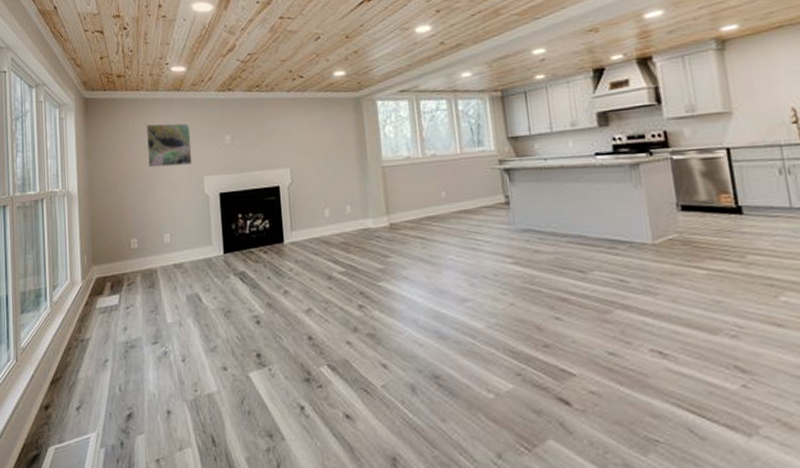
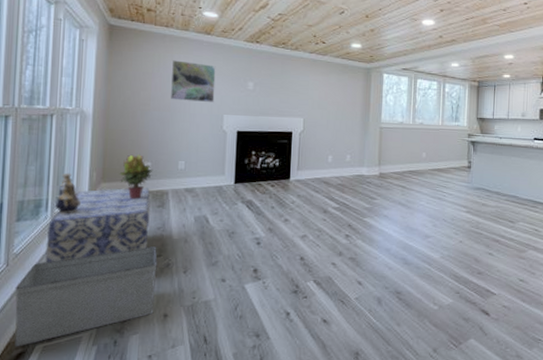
storage bin: none [25,333,157,449] -> present [14,246,158,347]
bench: none [48,267,142,355] -> present [45,188,151,262]
decorative vase: none [52,258,75,303] -> present [54,172,81,214]
potted plant: none [108,231,140,281] -> present [119,154,153,200]

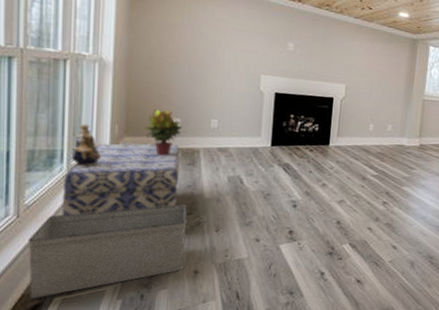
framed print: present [171,60,216,103] -> none [203,12,254,62]

